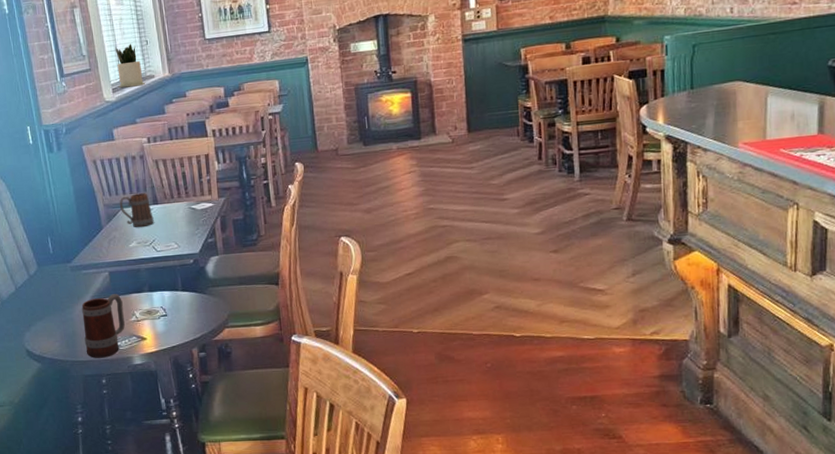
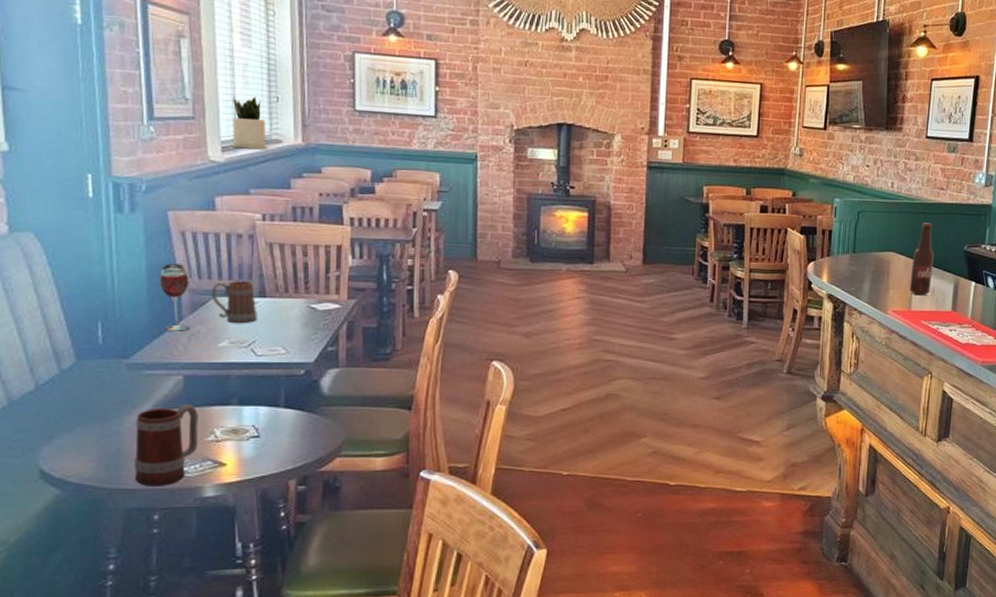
wineglass: none [83,186,109,239] -> present [159,264,190,331]
beer bottle: none [761,43,790,123] -> present [909,223,934,296]

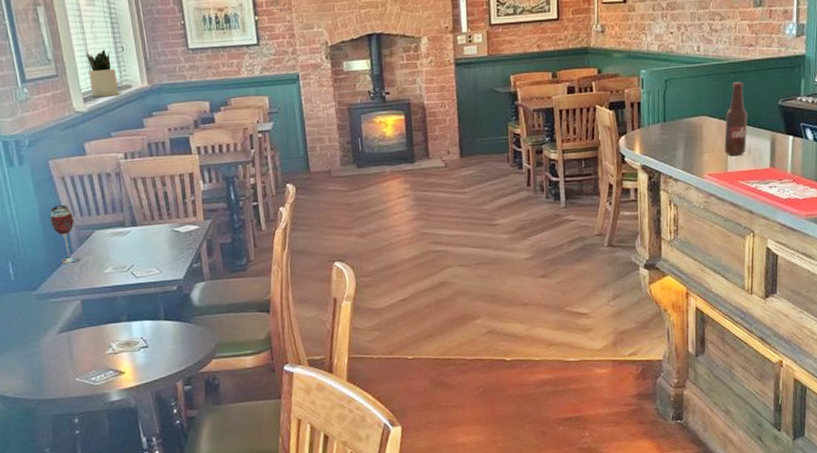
beer mug: present [134,404,198,487] -> none [49,324,100,396]
beer mug: present [211,281,258,323] -> none [92,213,133,251]

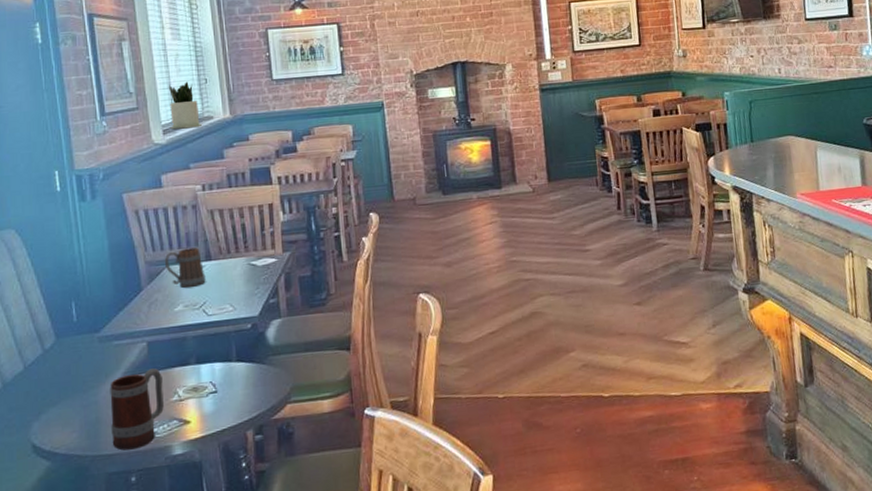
wineglass: present [49,205,80,264] -> none [120,240,149,303]
beer mug: none [49,324,100,396] -> present [110,368,164,451]
beer mug: none [92,213,133,251] -> present [164,247,206,288]
beer bottle: present [724,82,748,156] -> none [812,102,836,175]

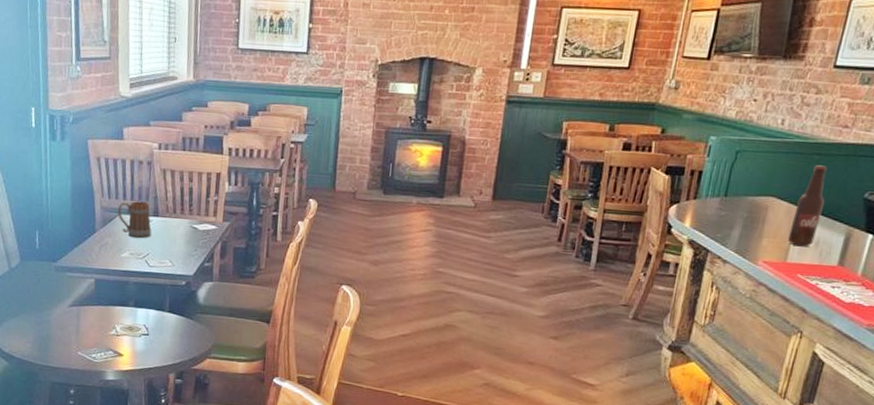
beer mug: present [110,368,164,451] -> none [58,303,105,368]
planter: present [168,81,203,130] -> none [136,37,167,86]
beer bottle: none [812,102,836,175] -> present [787,165,827,247]

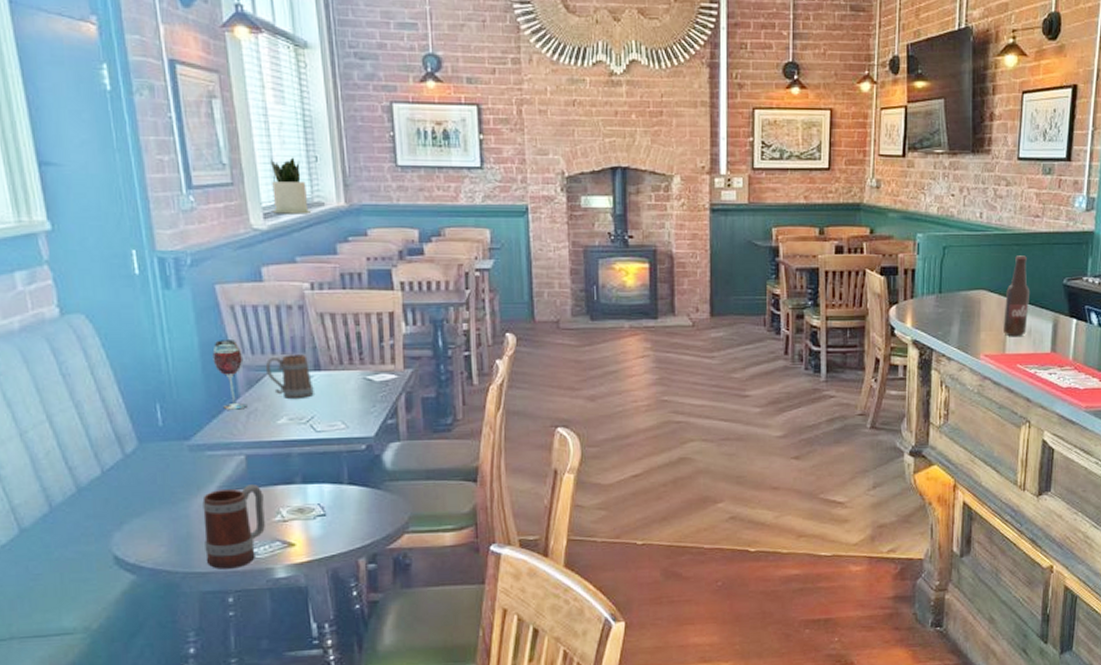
beer mug: none [58,303,105,368] -> present [202,484,265,569]
wineglass: none [80,184,101,242] -> present [212,340,248,410]
planter: none [136,37,167,86] -> present [269,157,312,214]

